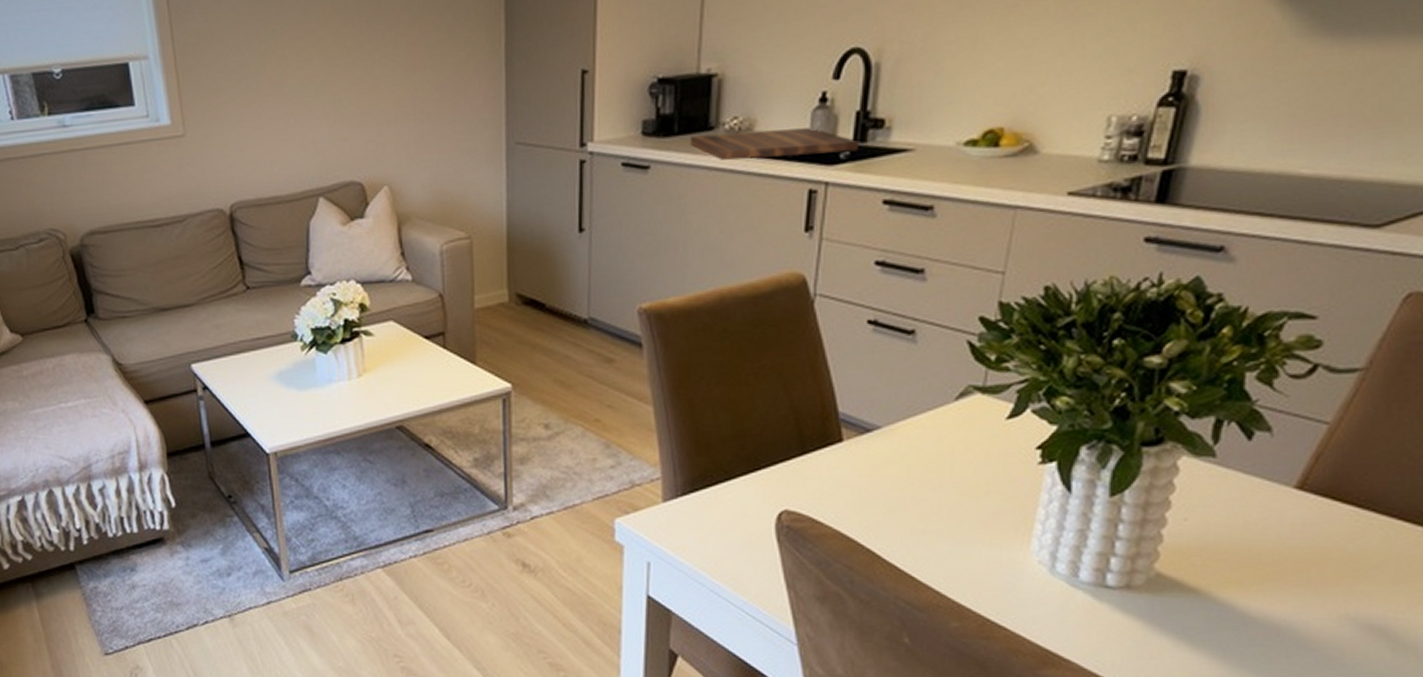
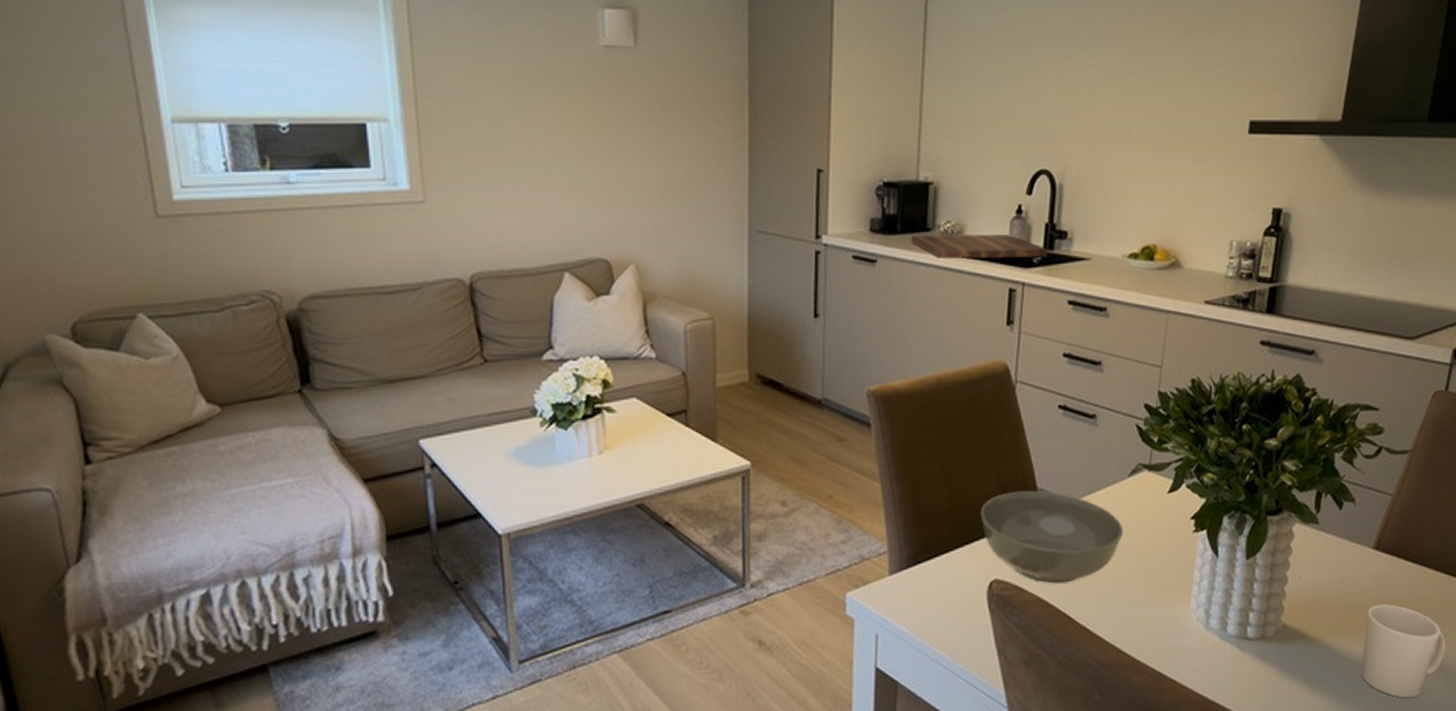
bowl: none [769,415,946,517] -> present [980,490,1124,584]
mug: none [1267,554,1398,668] -> present [1362,603,1446,699]

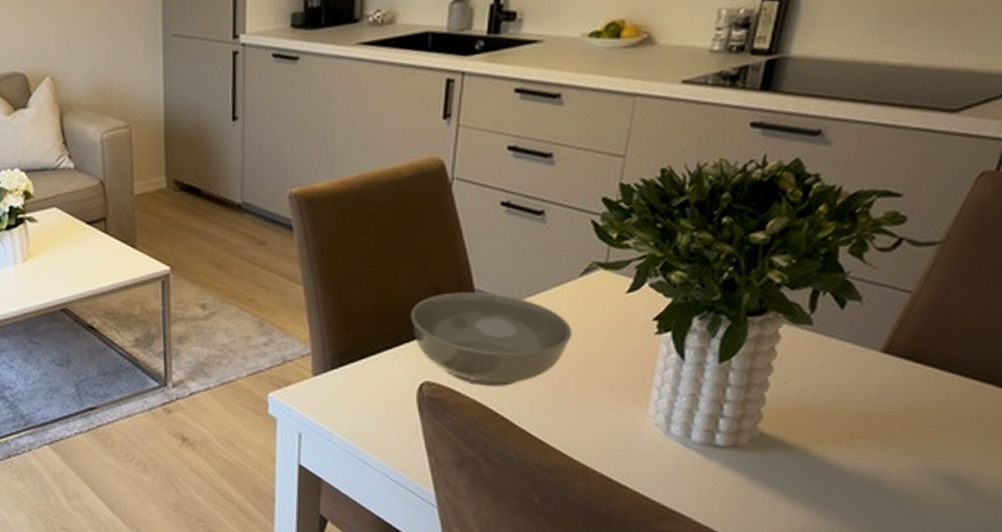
cutting board: present [910,235,1049,258] -> none [336,20,493,51]
mug: present [1362,603,1446,699] -> none [856,412,970,514]

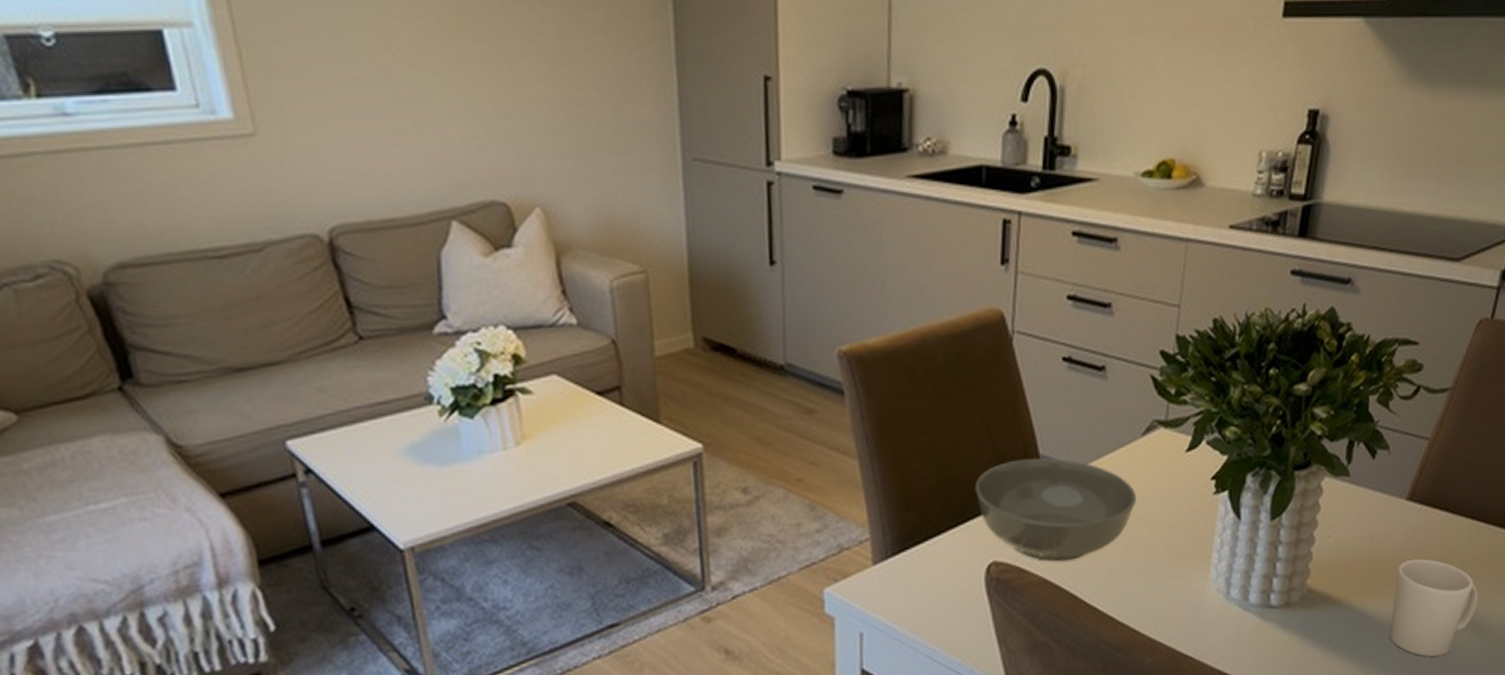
mug: none [856,412,970,514] -> present [1390,558,1479,658]

